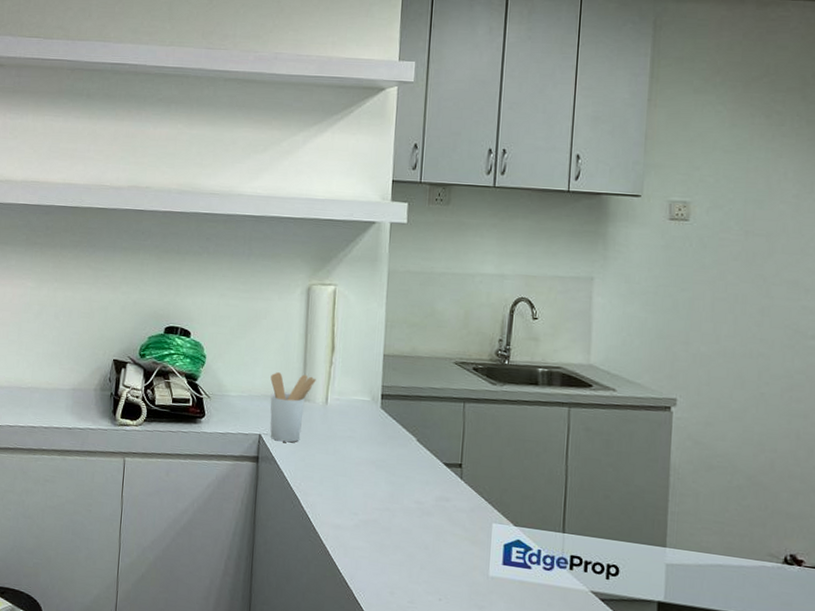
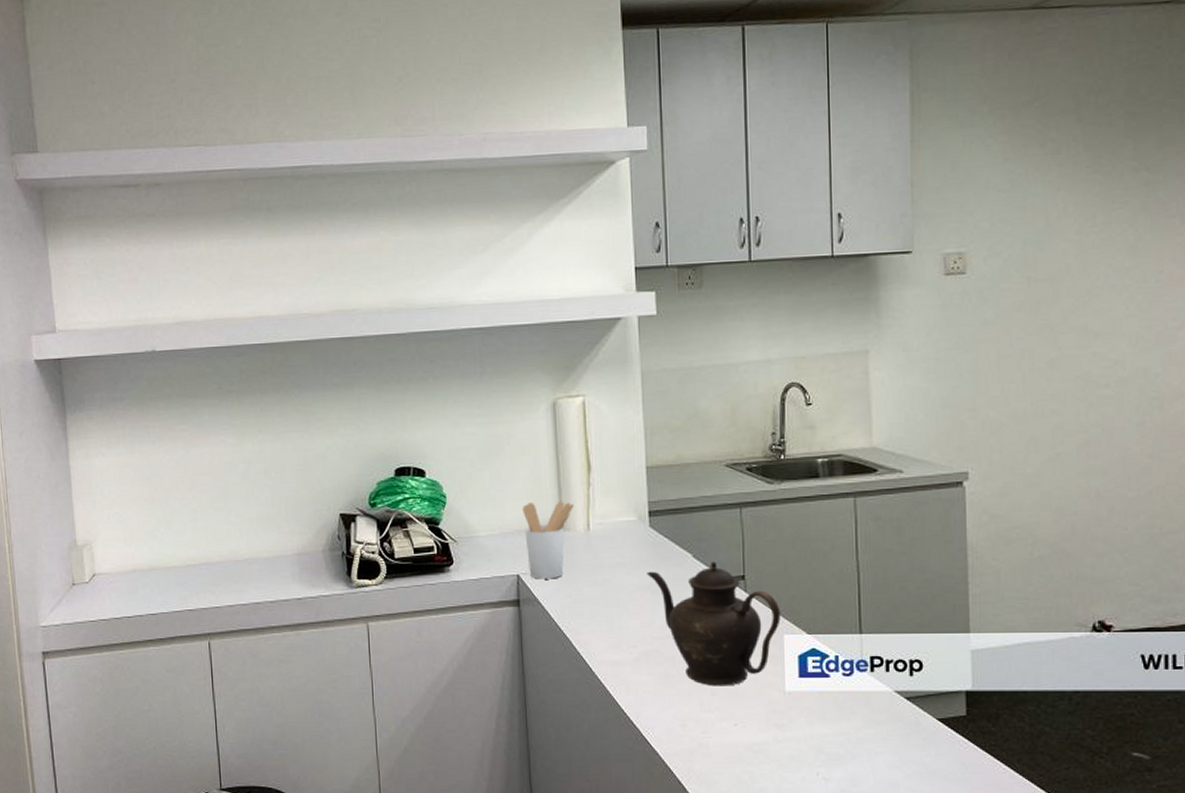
teapot: none [374,447,492,563] -> present [647,562,781,686]

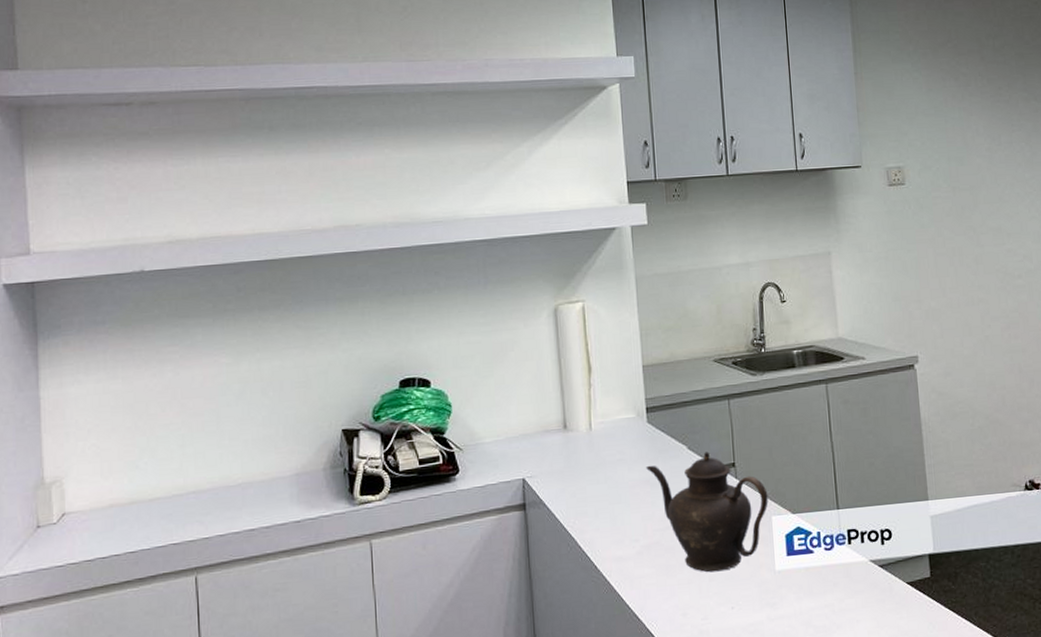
utensil holder: present [522,501,574,579] -> none [527,403,576,482]

